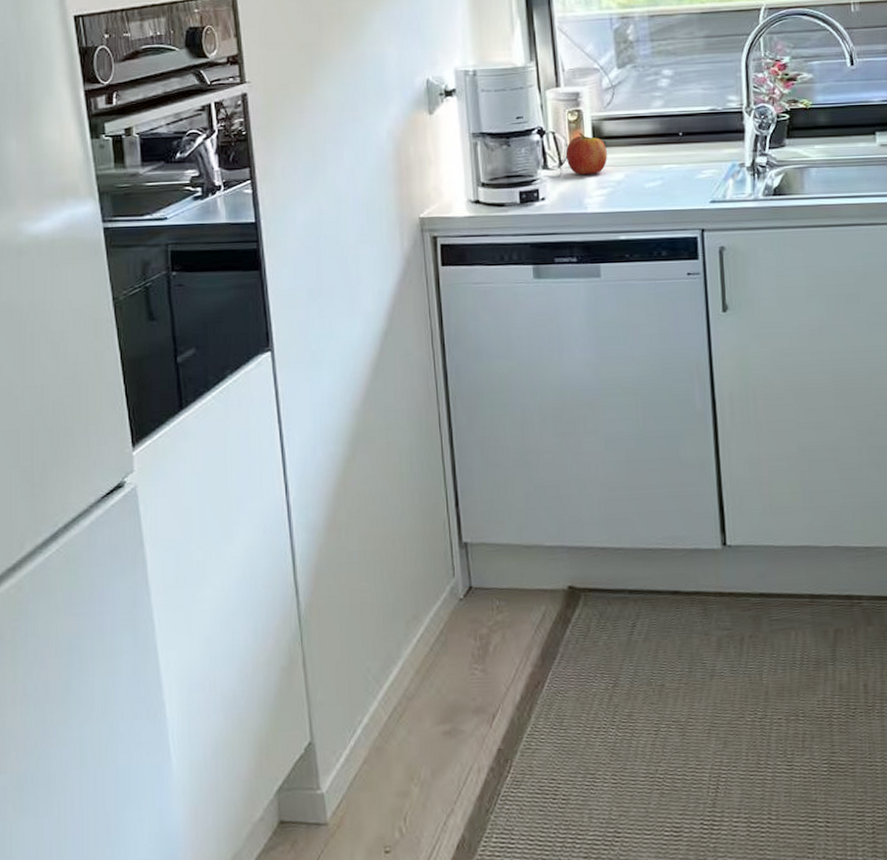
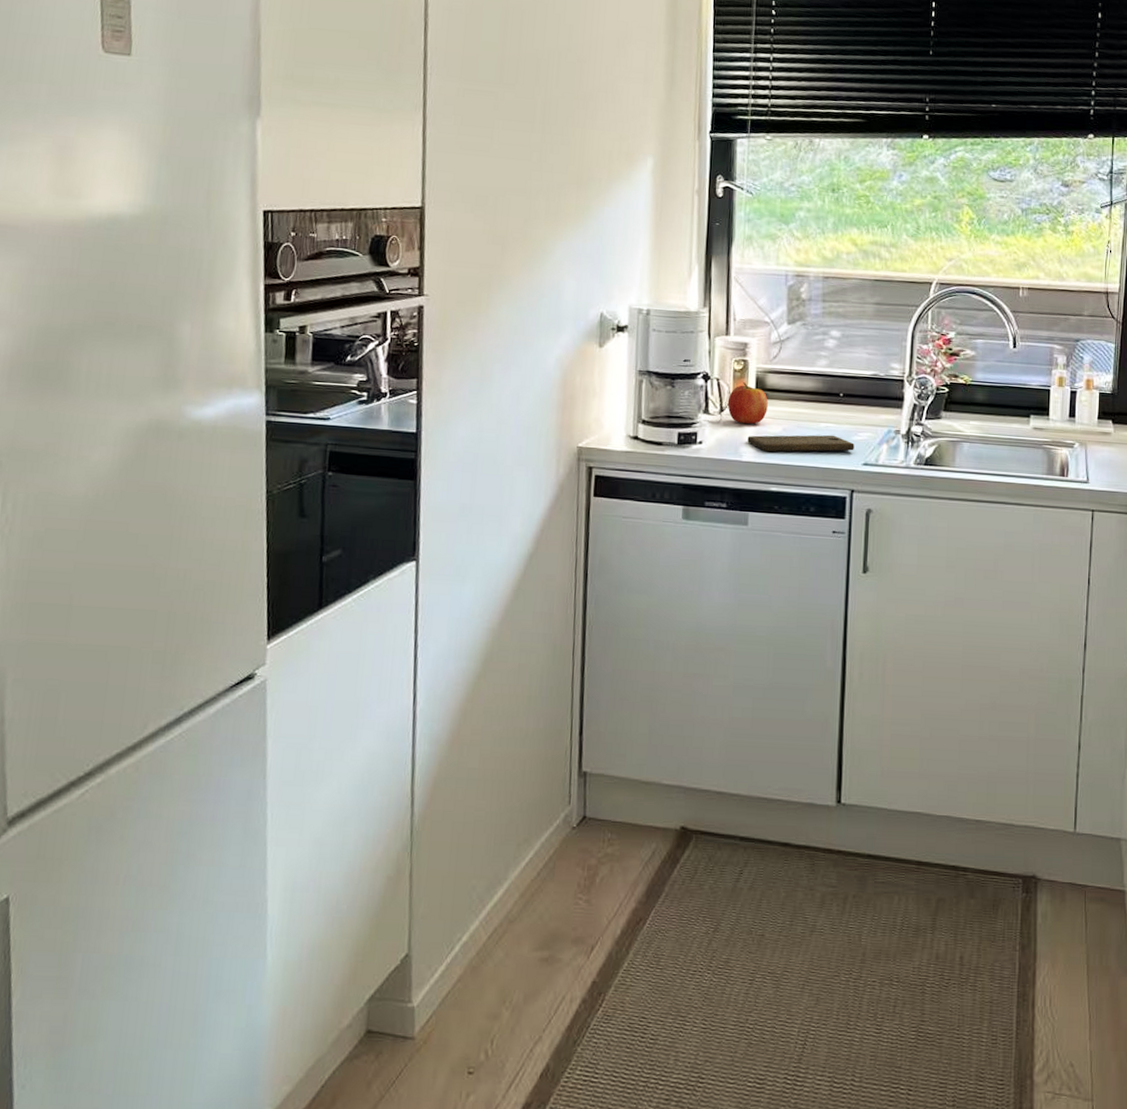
cutting board: none [590,176,700,201] -> present [747,434,854,452]

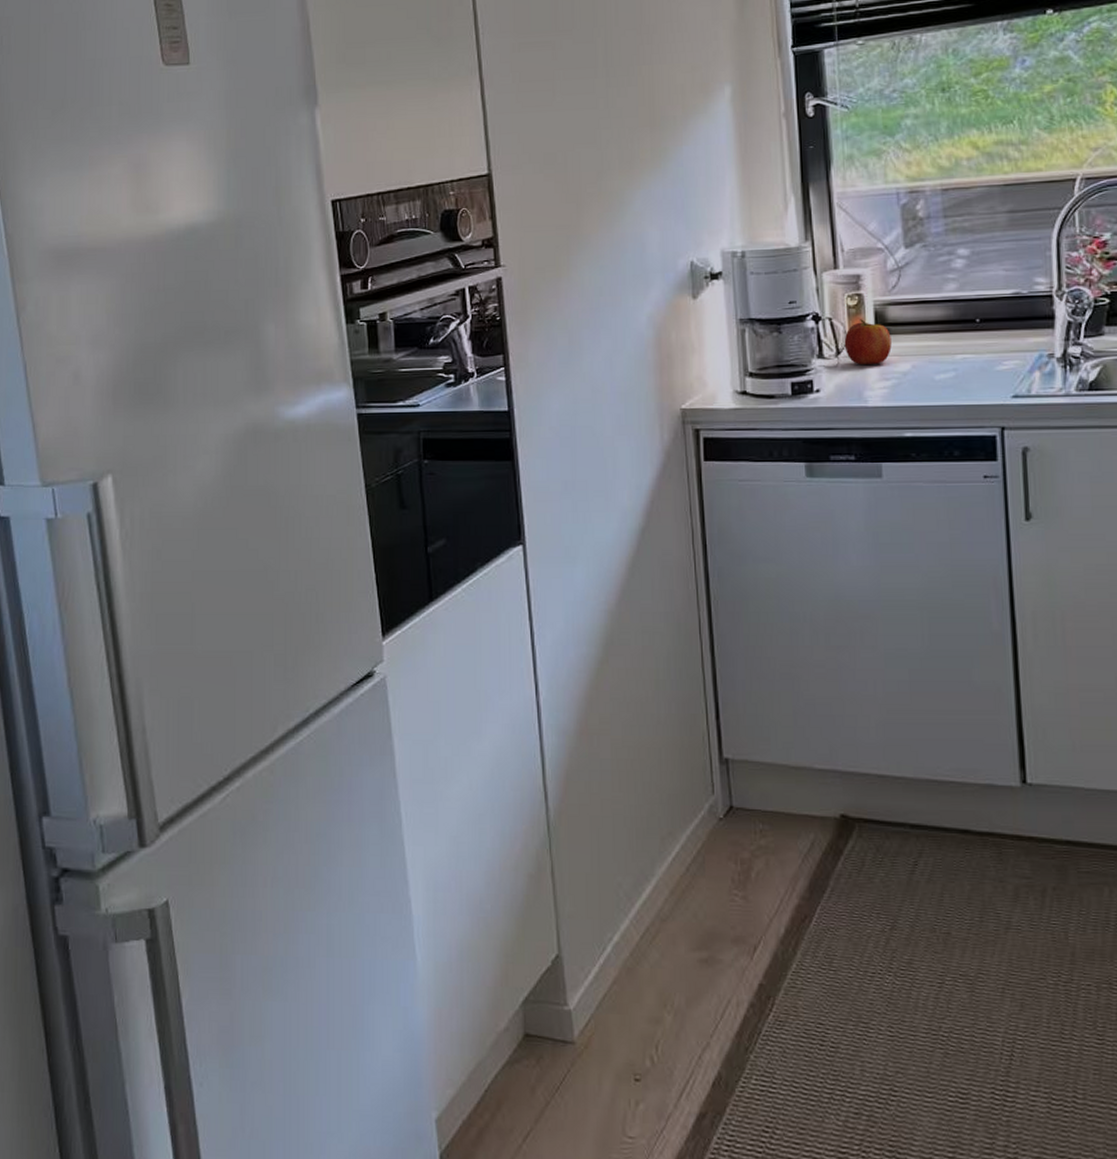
cutting board: present [747,434,854,452] -> none [871,367,1000,394]

